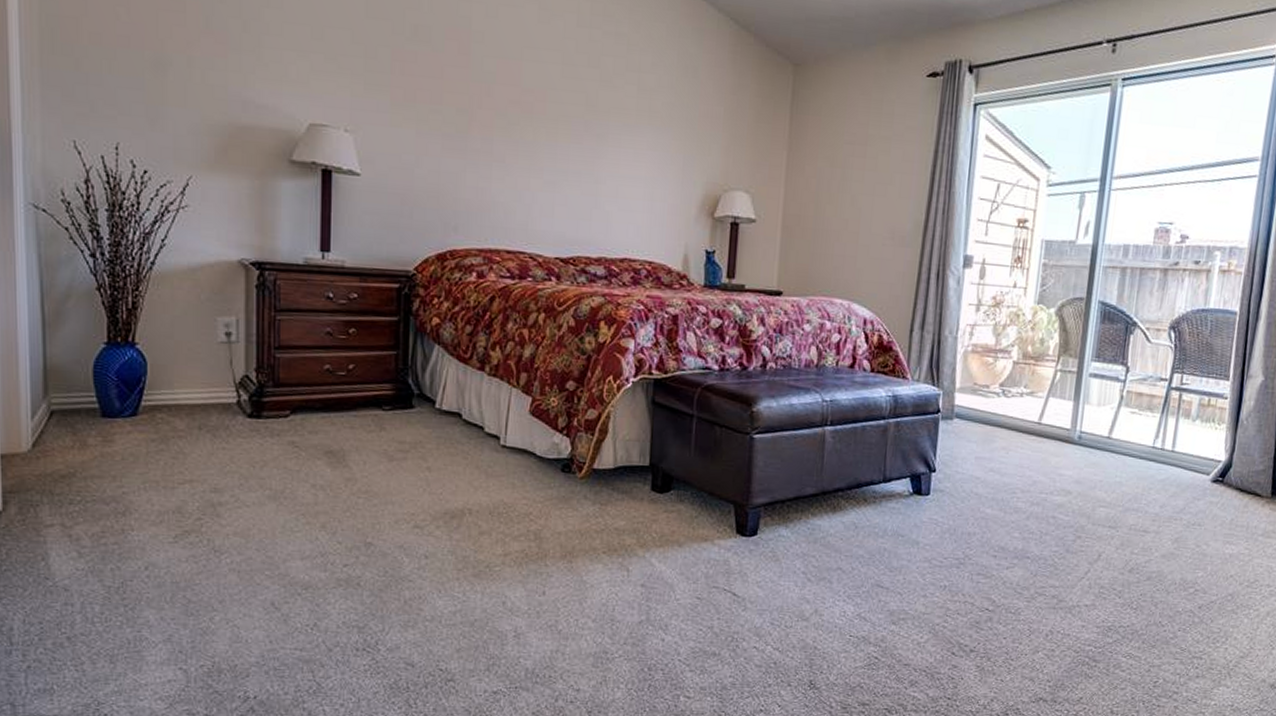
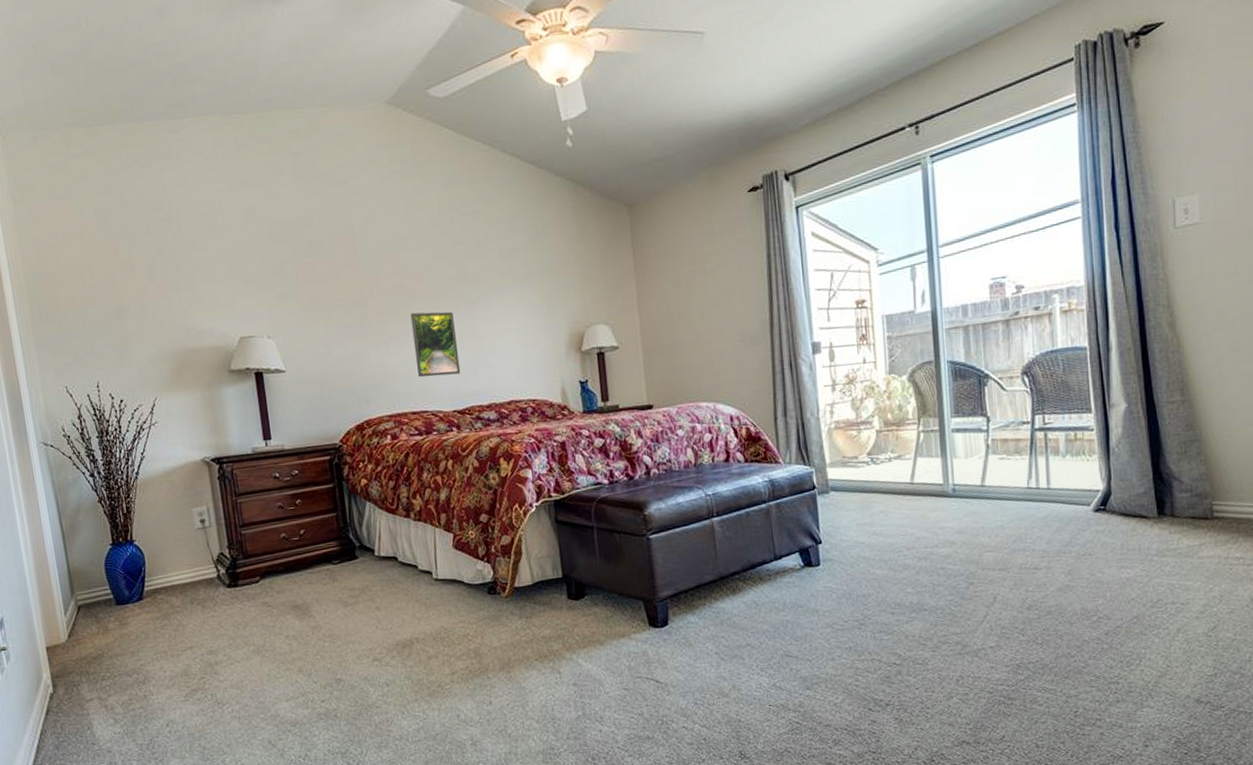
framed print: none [520,135,574,217] -> present [410,311,461,378]

